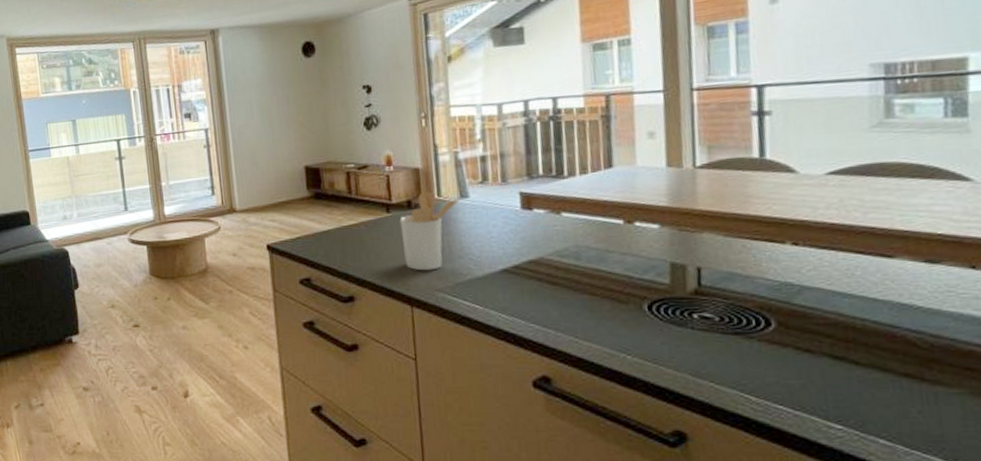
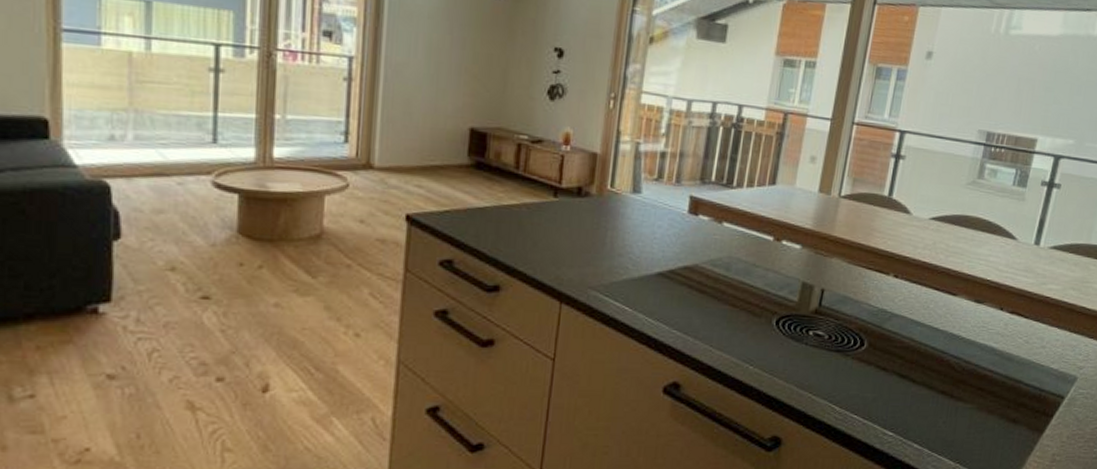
utensil holder: present [399,191,462,271] -> none [563,180,634,266]

